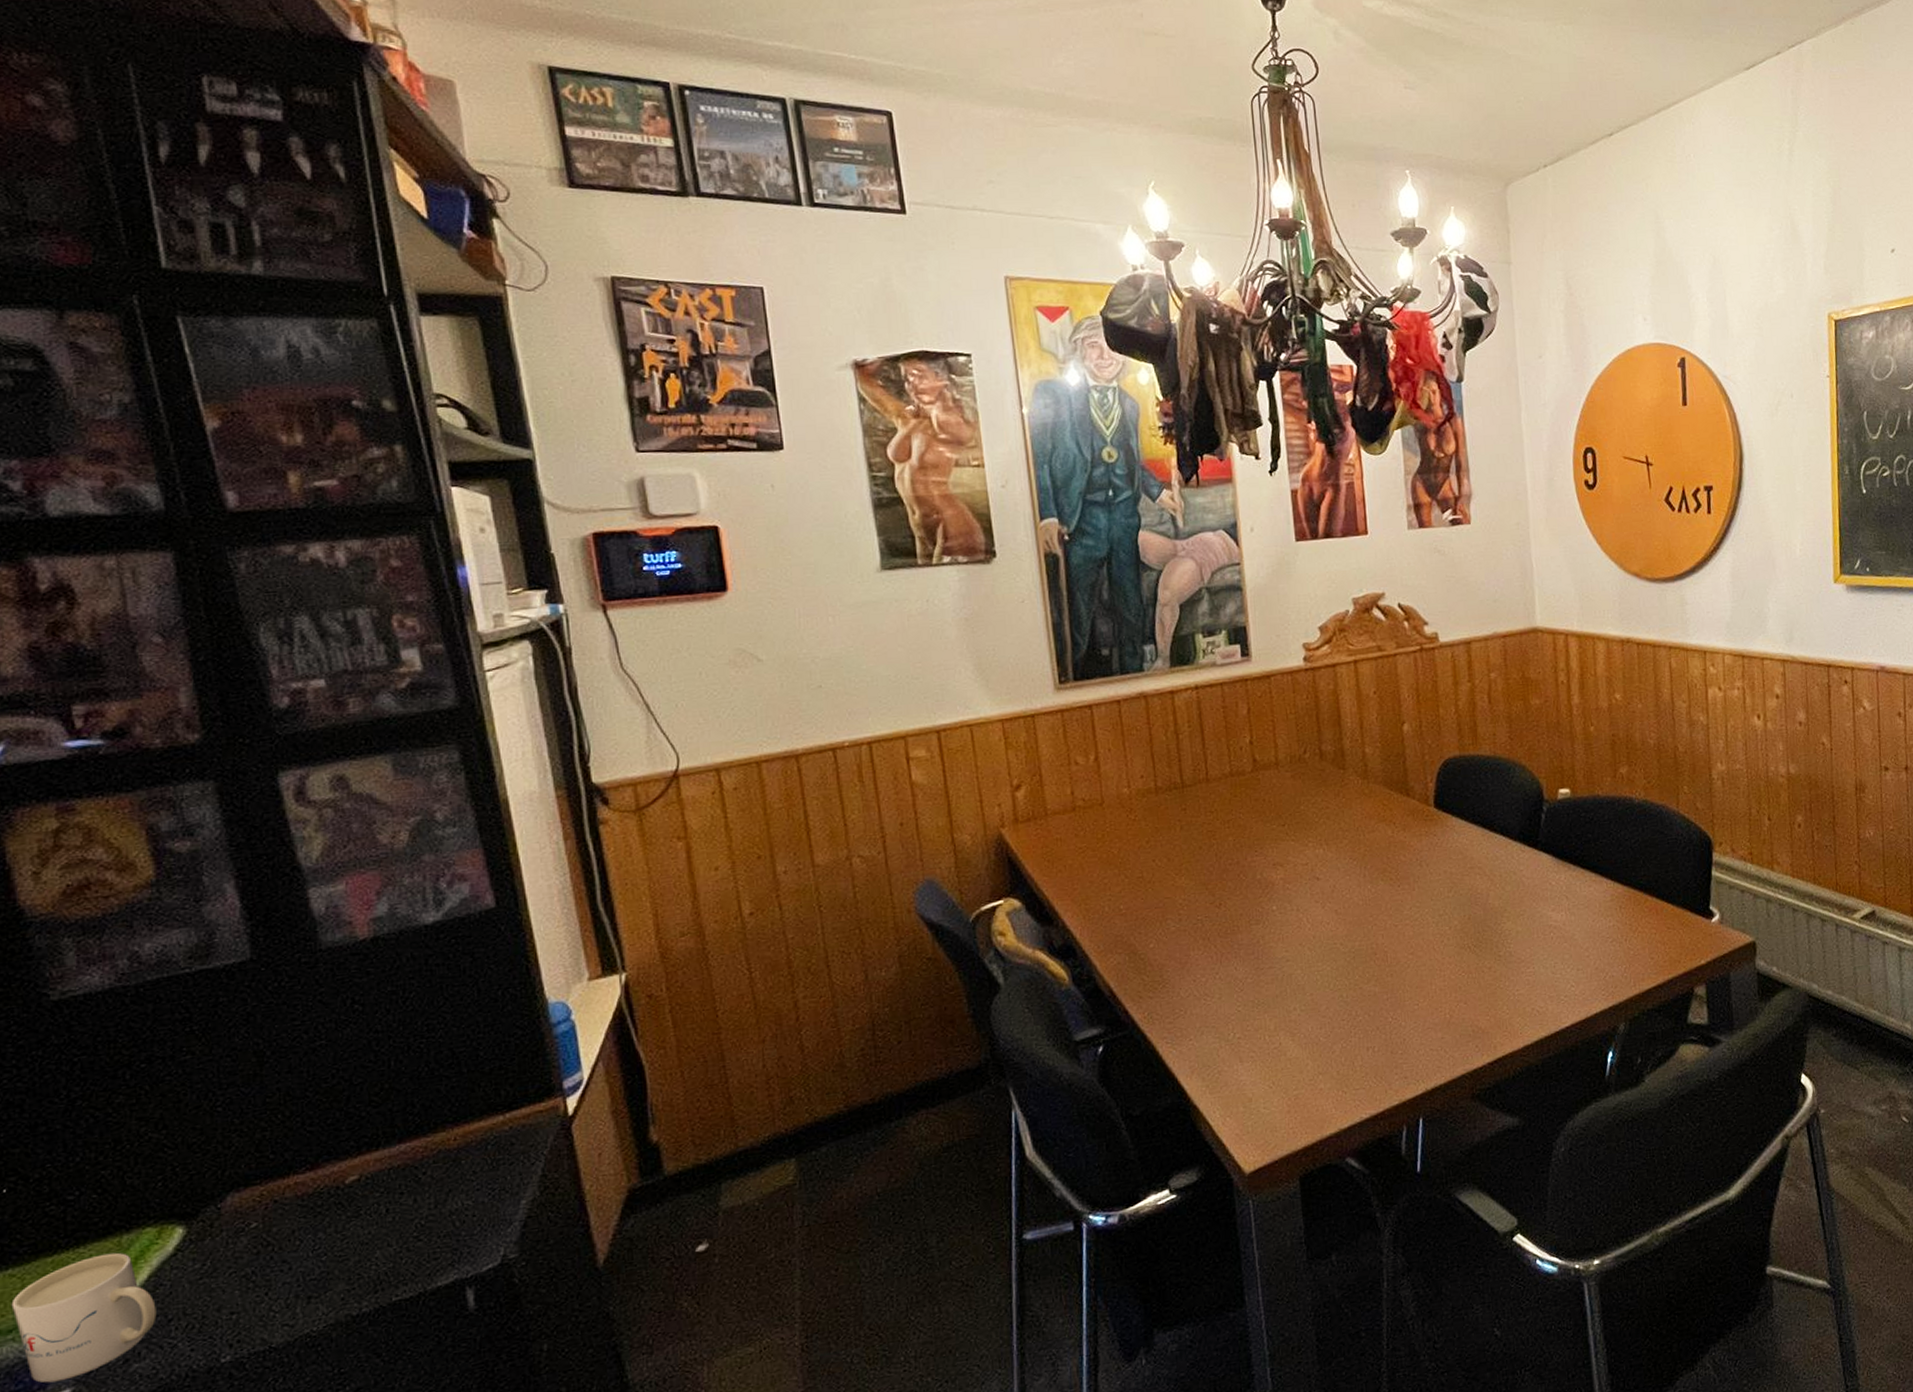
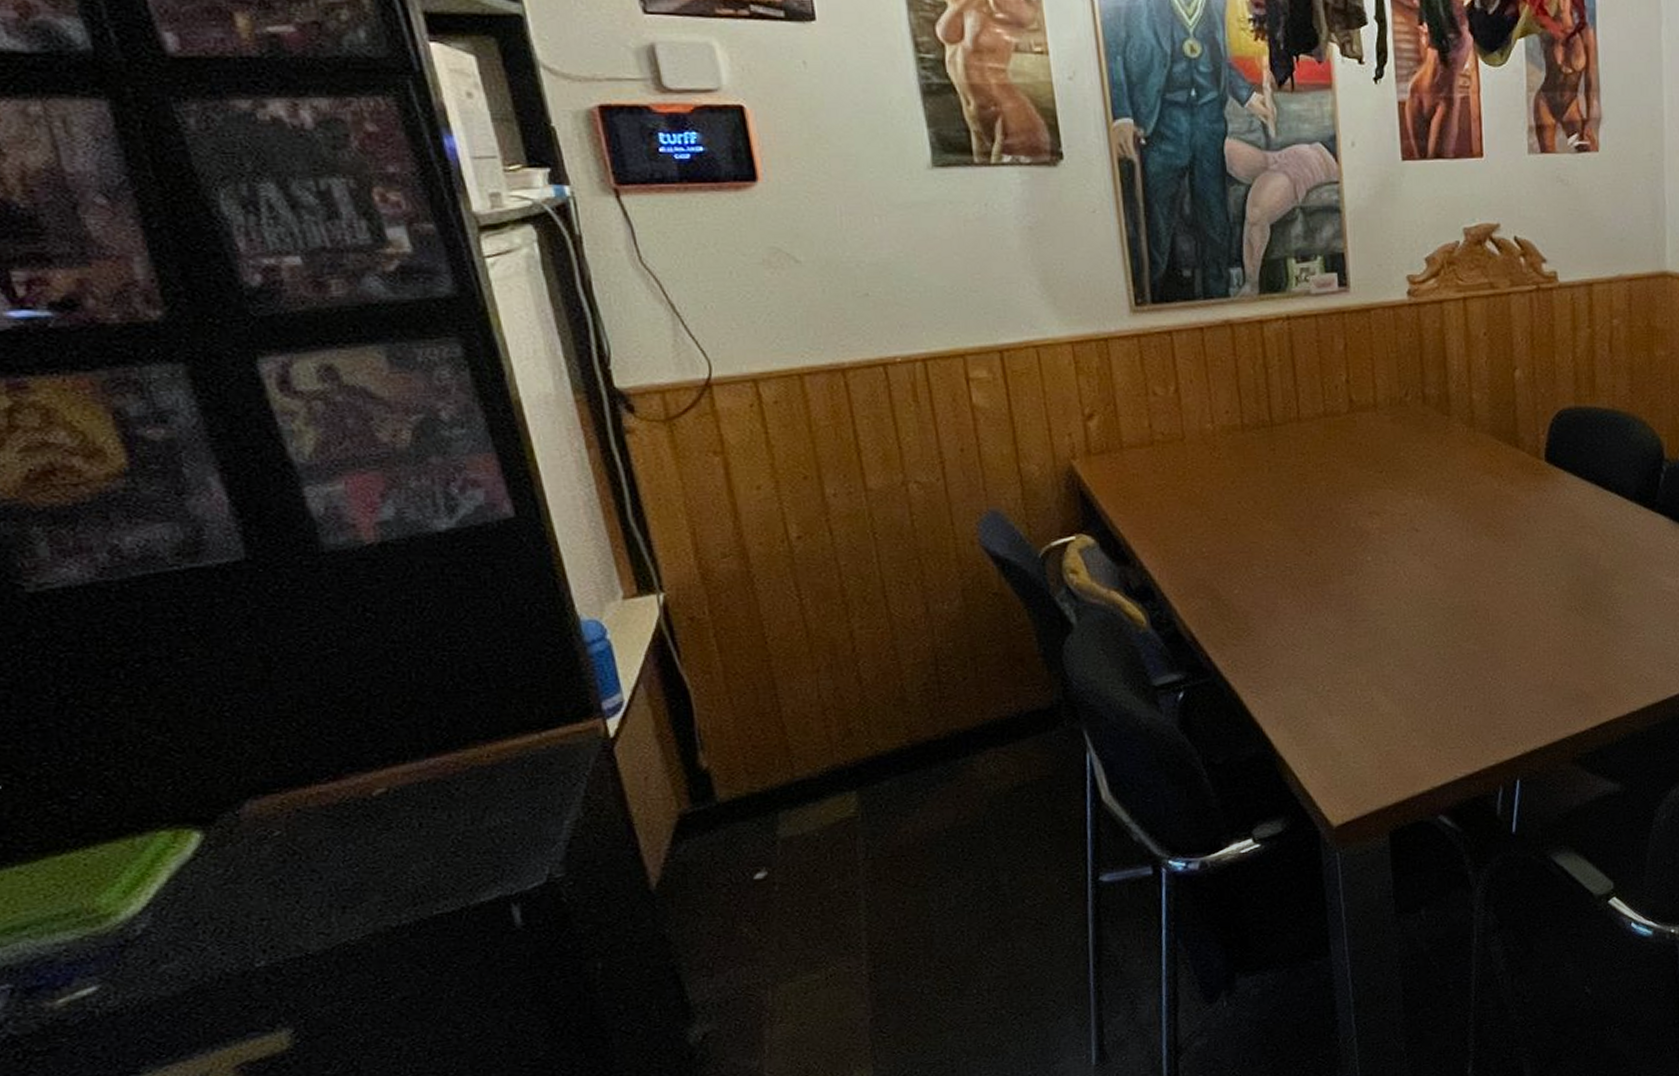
mug: present [11,1252,157,1384] -> none [22,854,182,980]

